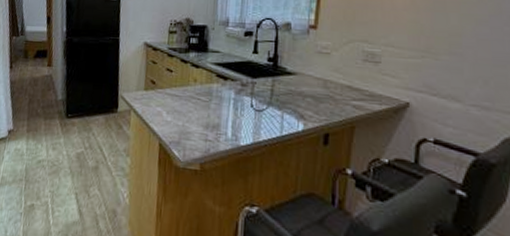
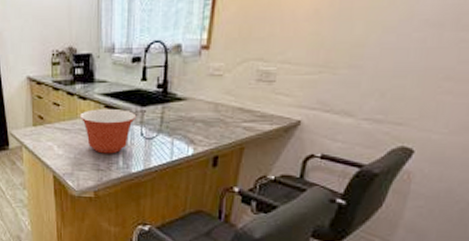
mixing bowl: none [190,77,247,125] -> present [79,109,137,154]

